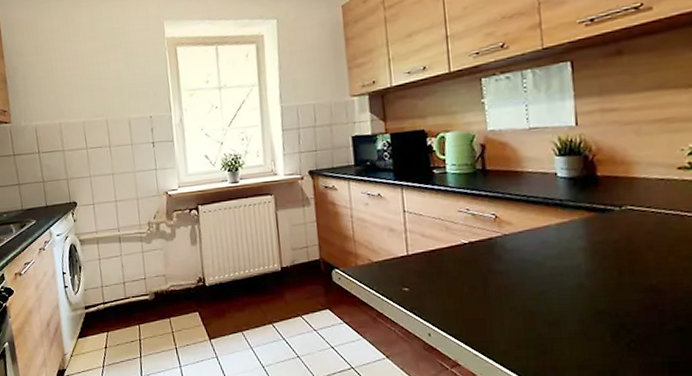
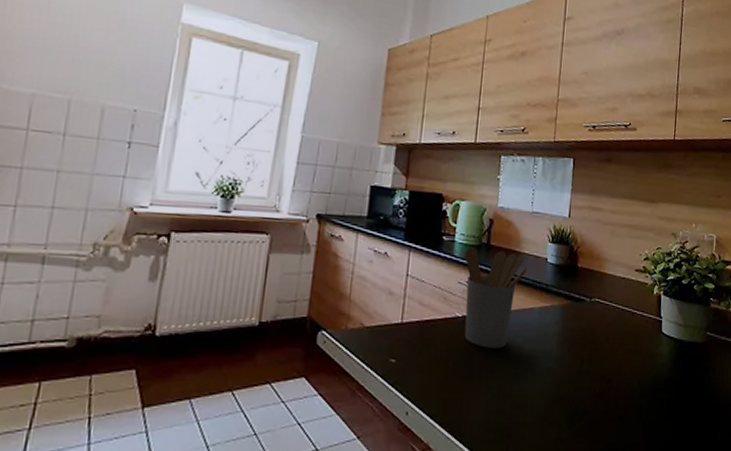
utensil holder: none [459,174,534,270] -> present [464,247,527,349]

